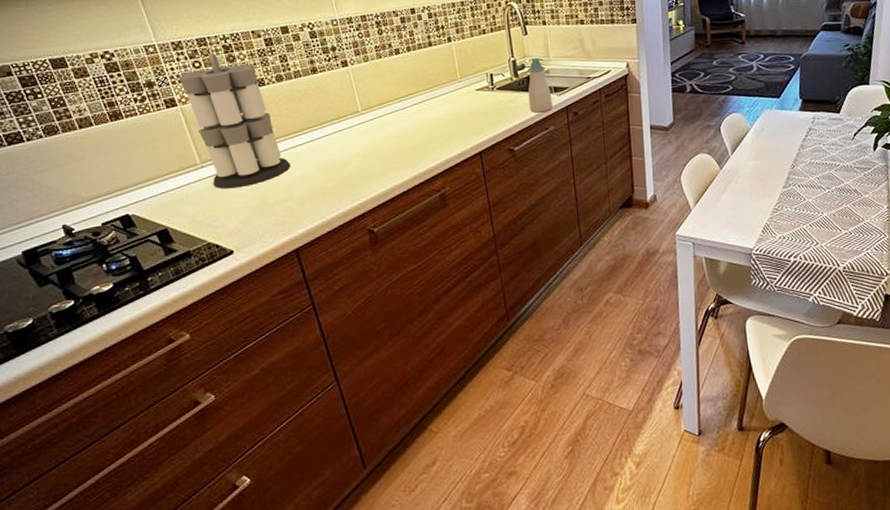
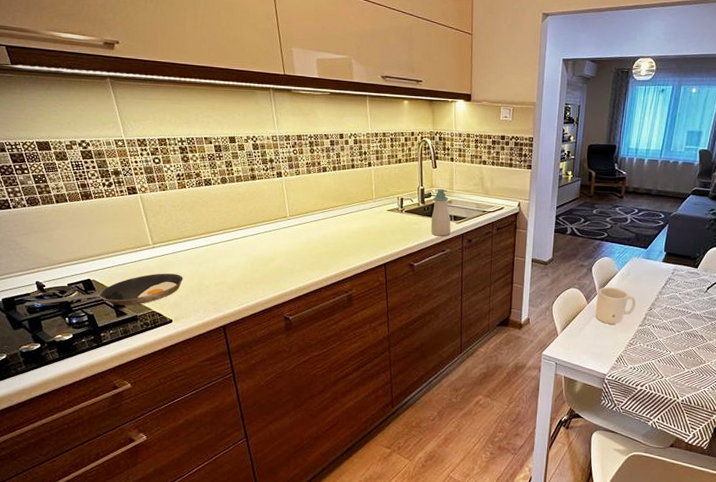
frying pan: none [49,195,242,257] -> present [24,273,183,307]
spice rack: present [178,52,291,189] -> none [140,152,226,269]
mug: none [730,147,776,190] -> present [595,287,636,324]

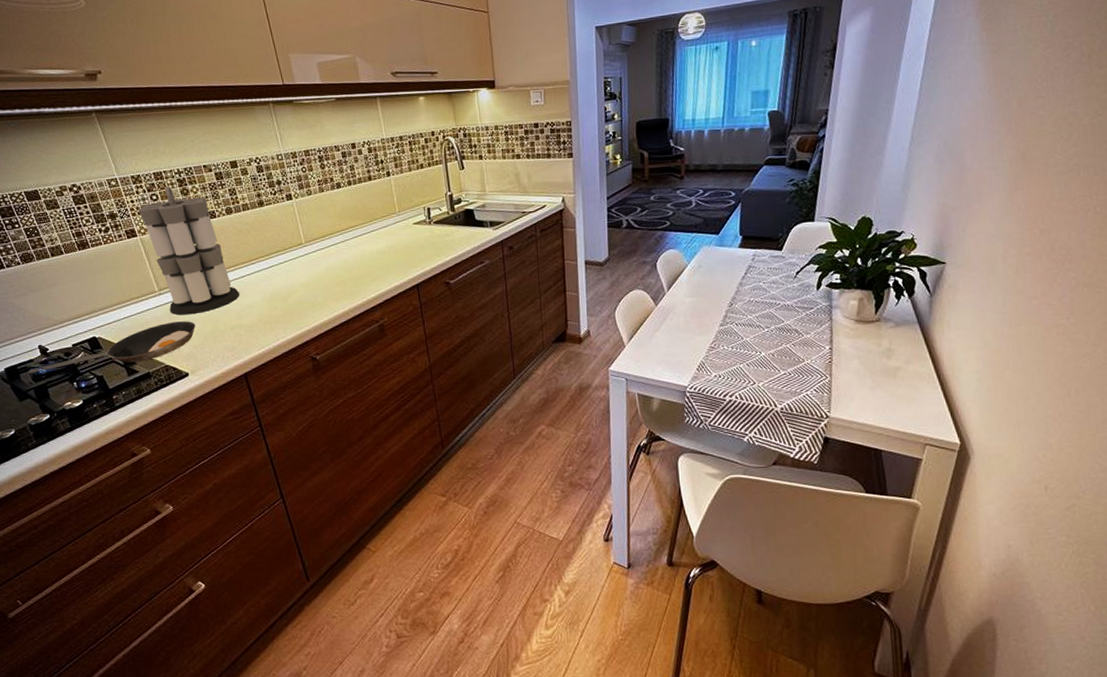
spice rack: none [140,152,226,269] -> present [138,186,240,315]
soap bottle: present [430,188,451,237] -> none [464,191,488,247]
mug: present [595,287,636,324] -> none [665,284,713,327]

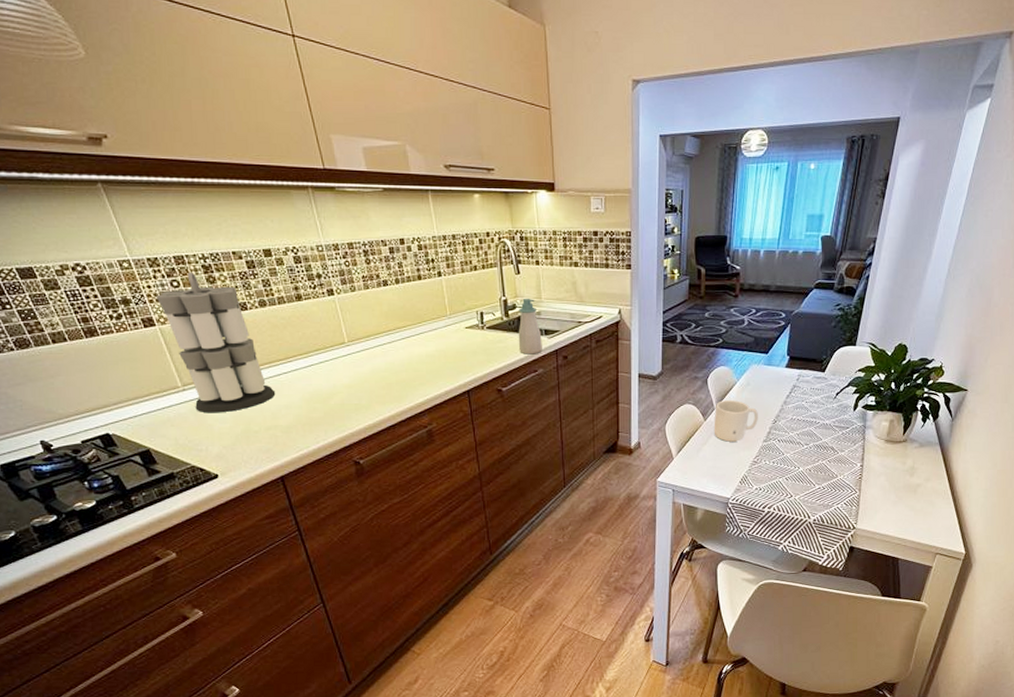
frying pan: present [28,321,196,374] -> none [28,420,226,472]
soap bottle: none [464,191,488,247] -> present [518,298,542,355]
mug: none [665,284,713,327] -> present [714,400,758,442]

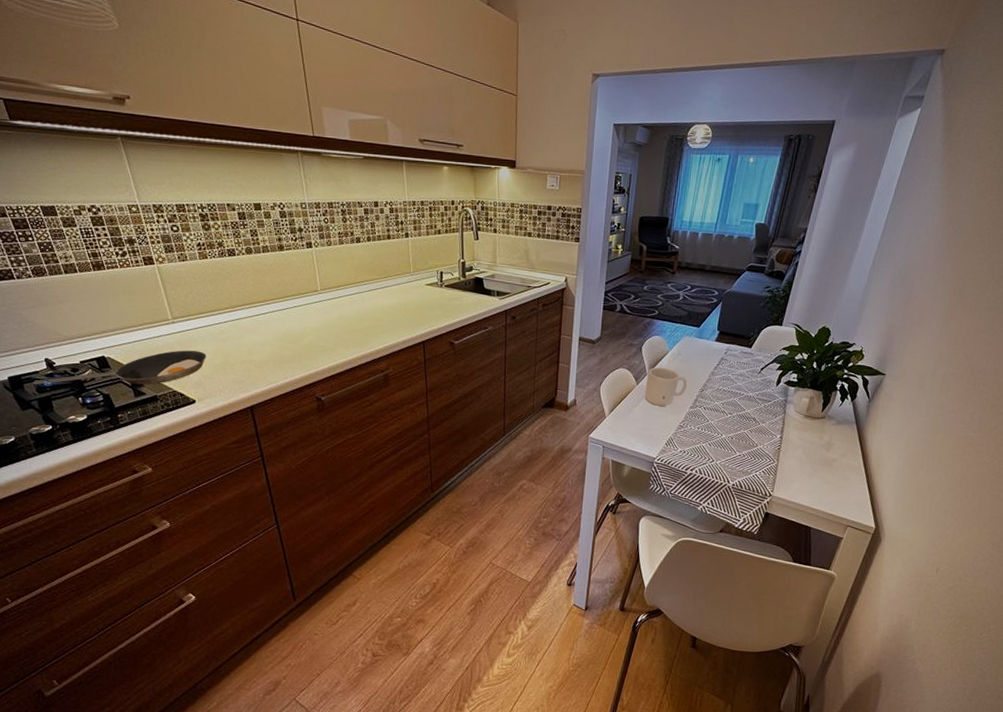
frying pan: none [28,420,226,472] -> present [32,350,206,386]
spice rack: present [155,272,276,413] -> none [157,219,253,345]
soap bottle: present [518,298,542,355] -> none [472,261,494,313]

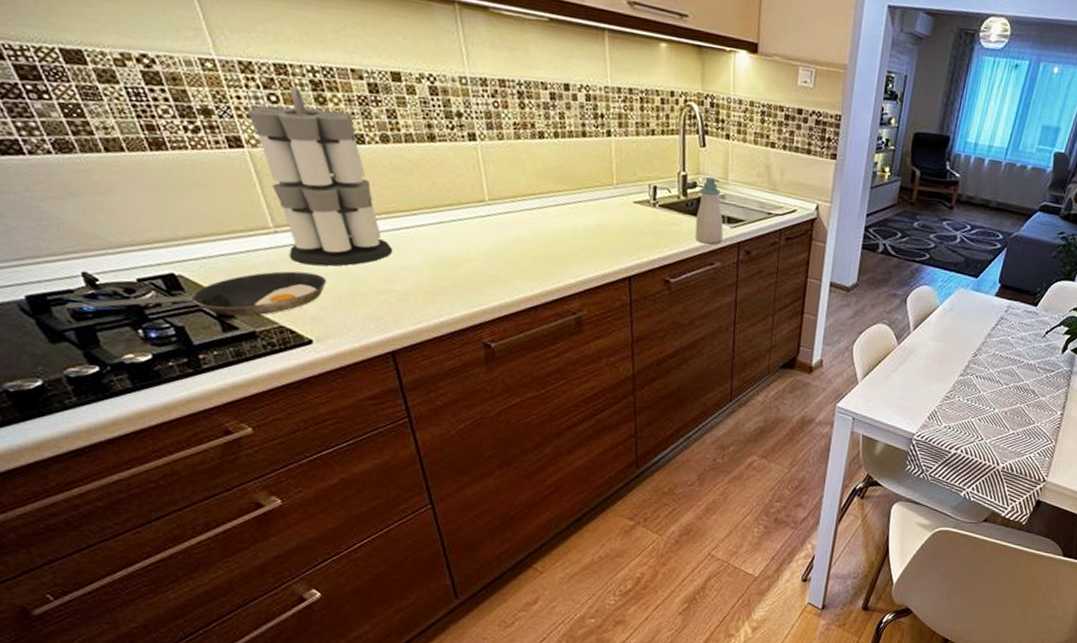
spice rack: none [157,219,253,345] -> present [246,86,393,266]
soap bottle: none [472,261,494,313] -> present [694,176,724,245]
mug: present [644,367,687,406] -> none [906,324,958,372]

